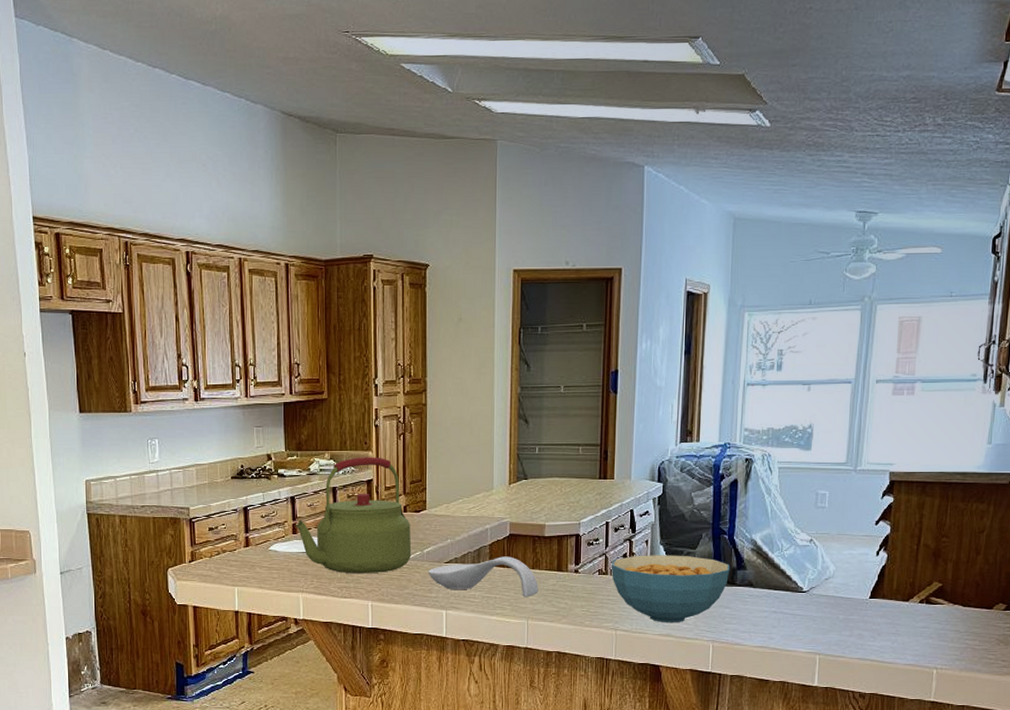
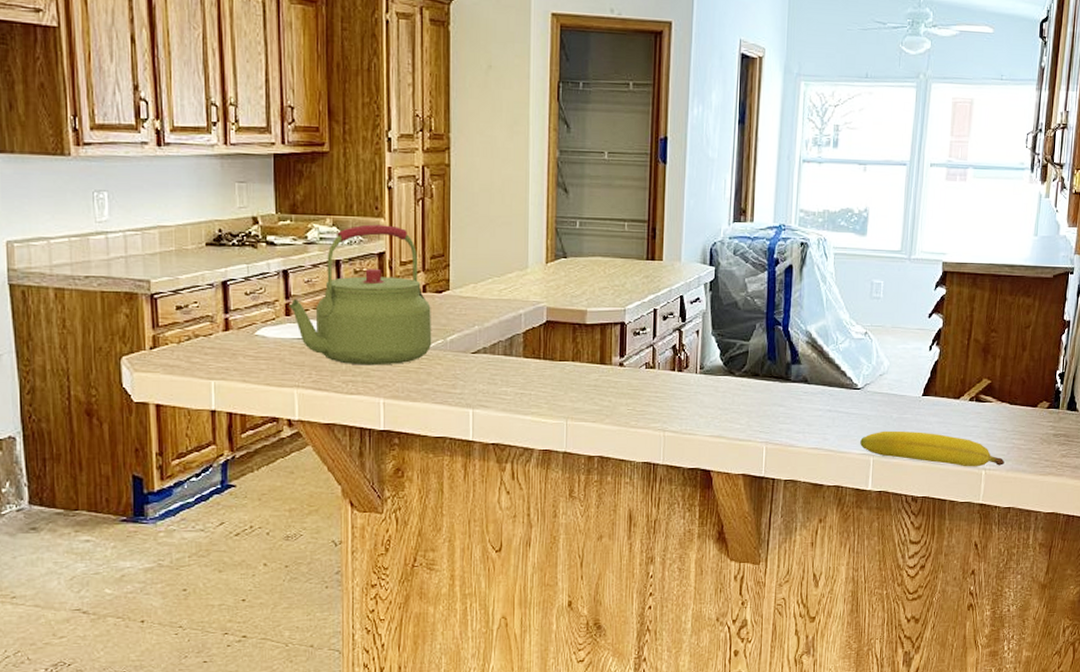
spoon rest: present [428,556,538,597] -> none [452,346,579,394]
cereal bowl: present [611,555,730,623] -> none [659,347,785,423]
fruit: none [806,631,958,666] -> present [860,430,1005,467]

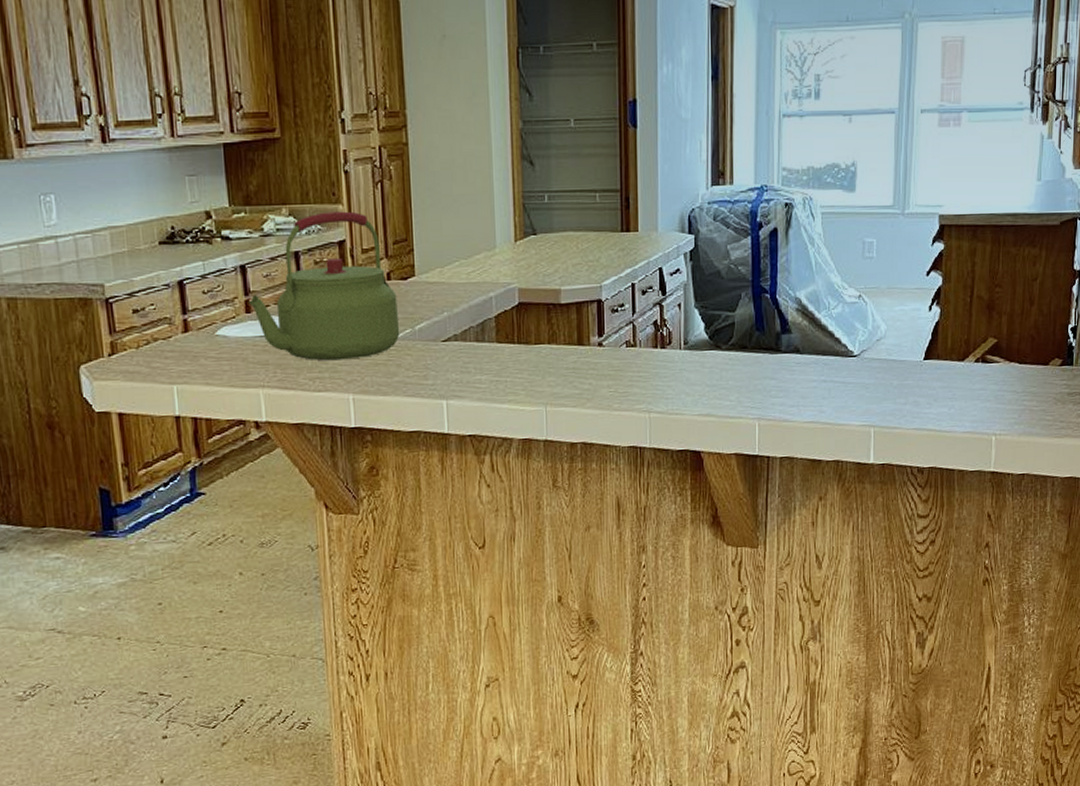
fruit: present [860,430,1005,467] -> none [859,398,1016,434]

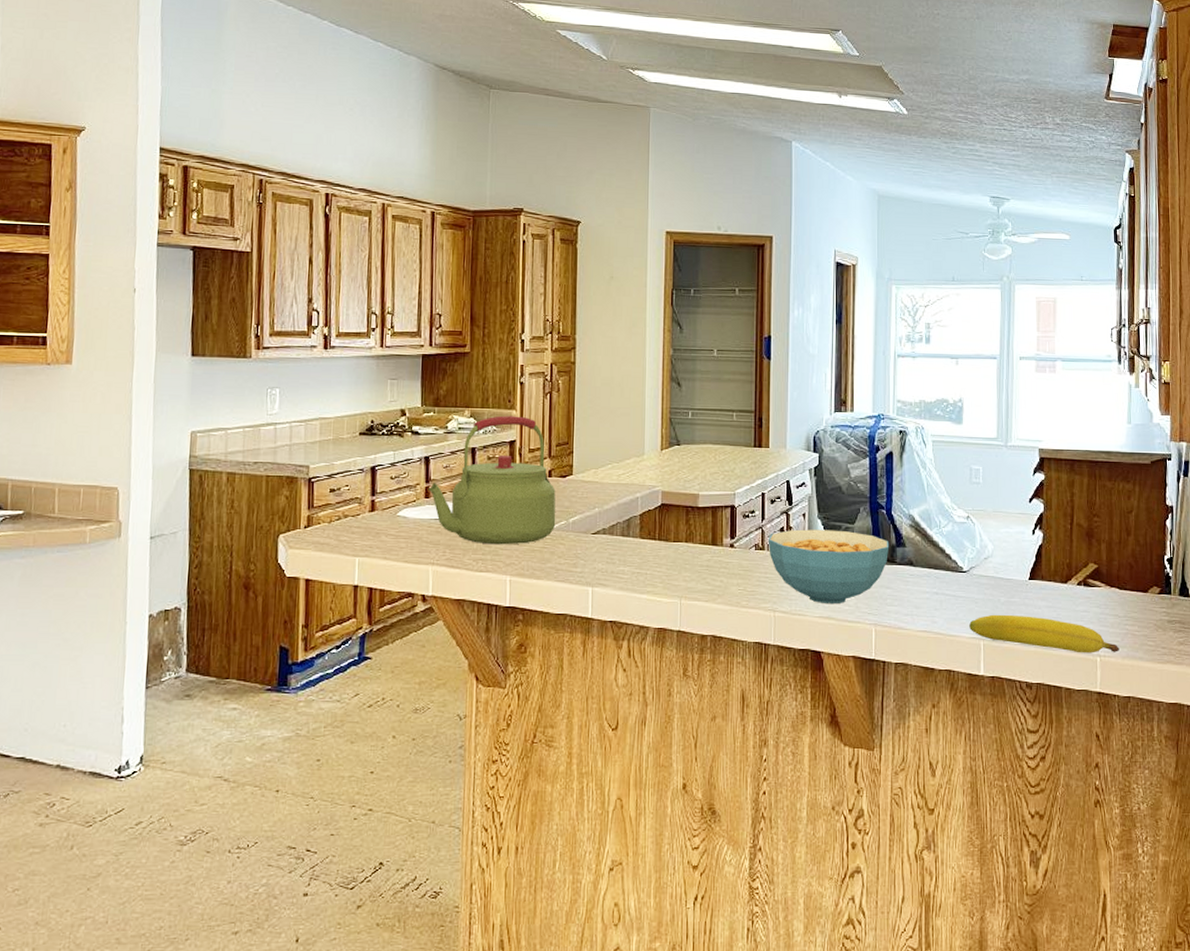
cereal bowl: none [640,319,774,401] -> present [768,529,890,605]
fruit: none [859,398,1016,434] -> present [969,614,1119,654]

